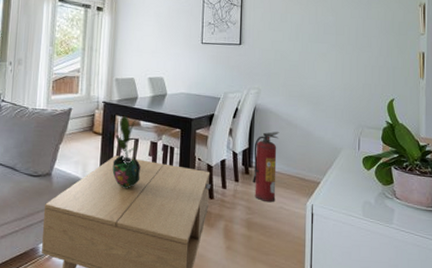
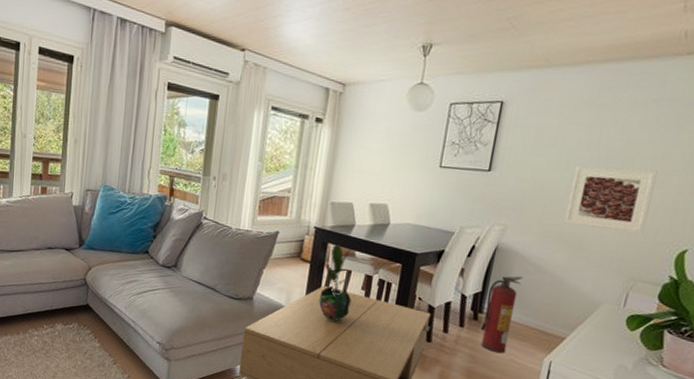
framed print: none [303,37,361,89] -> present [564,166,658,234]

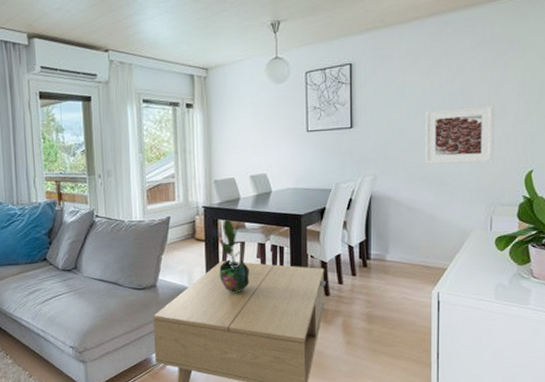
fire extinguisher: present [481,275,524,353] -> none [371,220,400,293]

